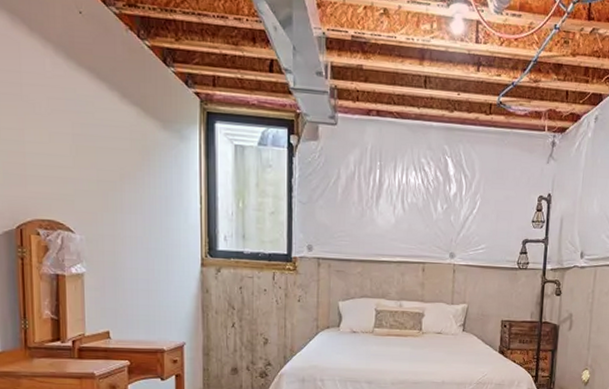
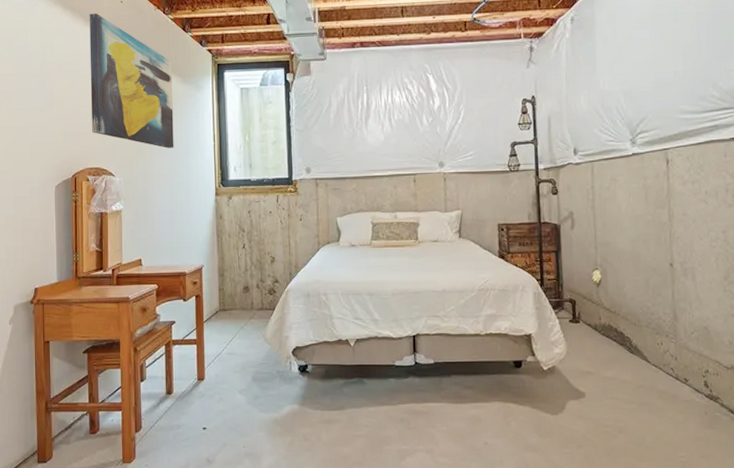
wall art: none [35,20,151,206] -> present [89,13,174,148]

